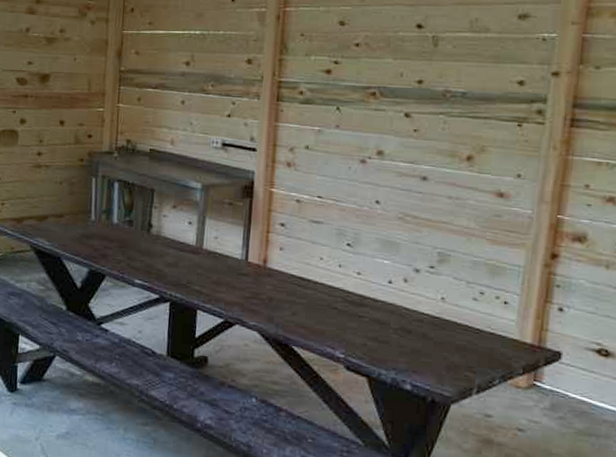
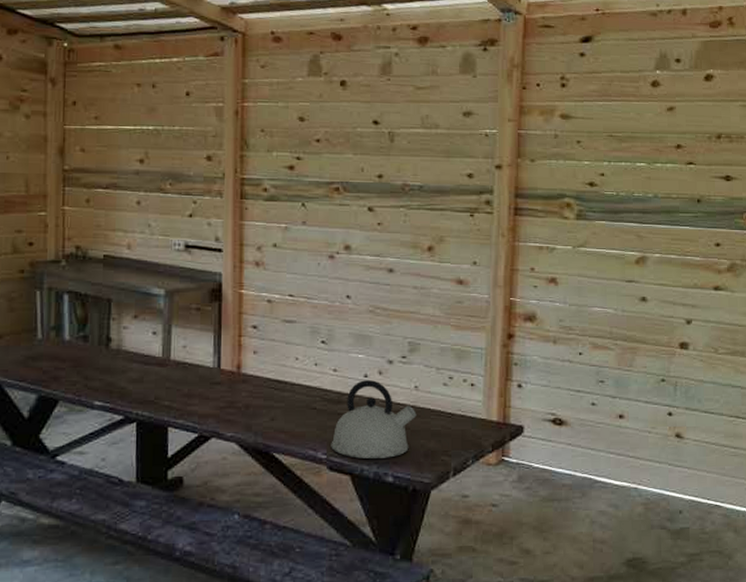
kettle: none [349,286,442,366] -> present [331,380,417,459]

